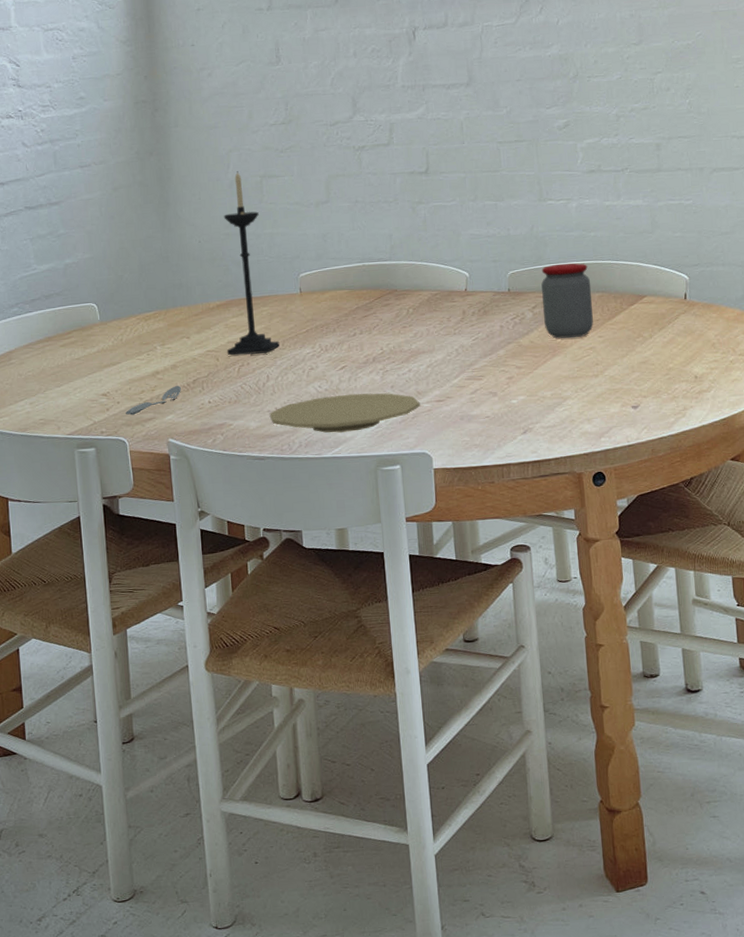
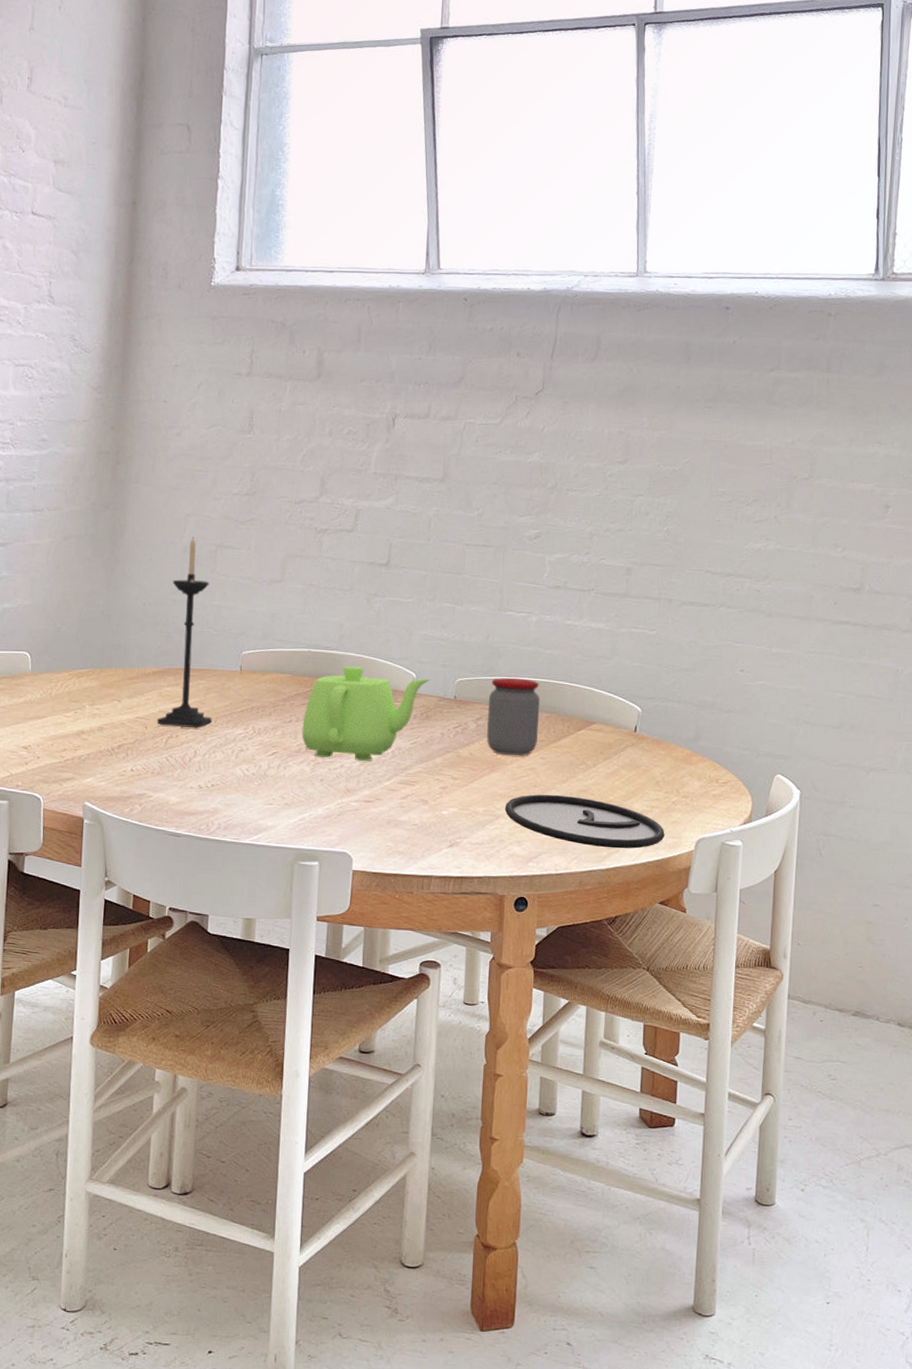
spoon: present [126,386,181,415] -> none [44,748,105,773]
plate: present [269,393,421,434] -> none [191,780,348,821]
teapot: none [366,273,484,365] -> present [301,666,431,761]
plate: none [571,369,727,414] -> present [504,794,665,849]

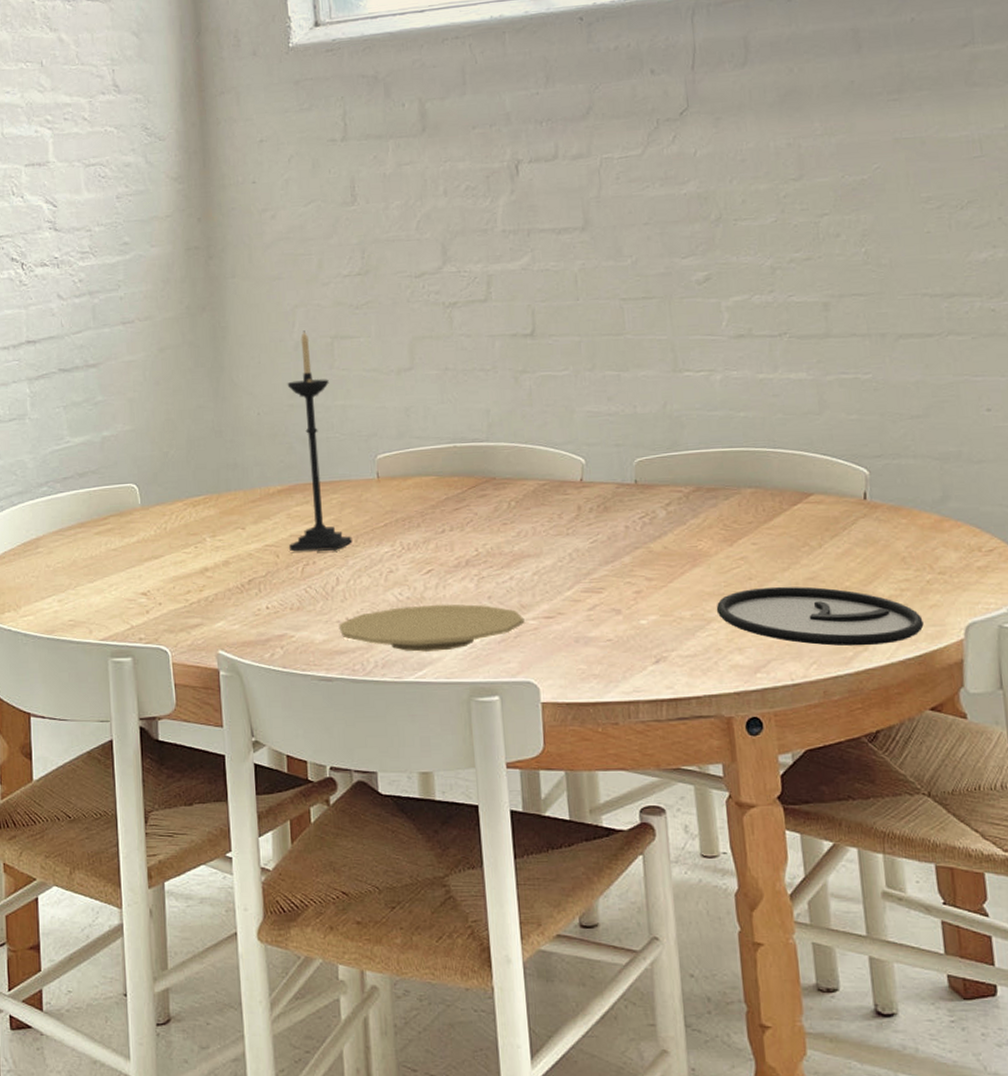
plate: none [191,780,348,821] -> present [338,604,525,653]
teapot: present [301,666,431,761] -> none [458,457,604,570]
jar: present [487,677,541,757] -> none [677,449,745,545]

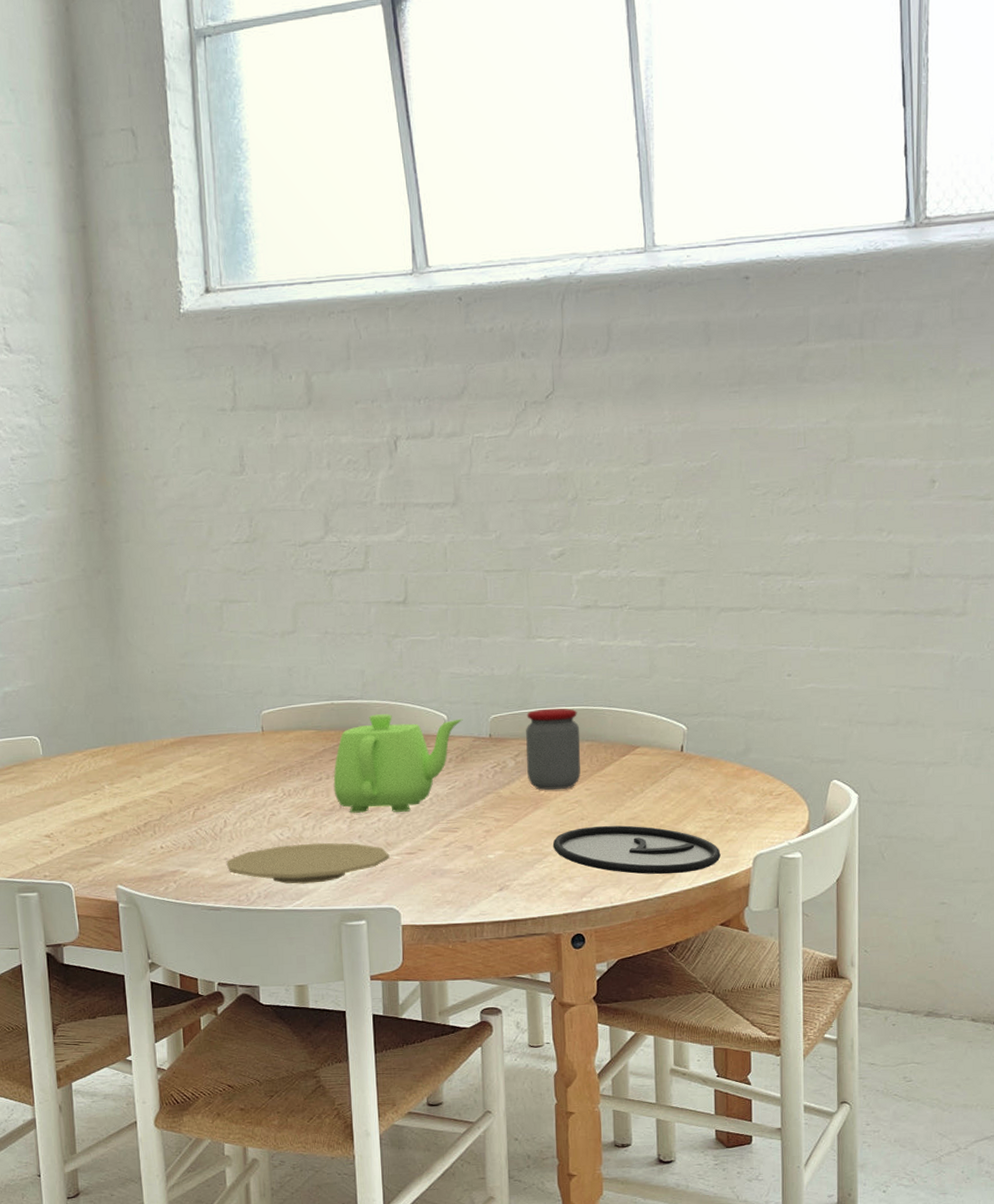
candle: present [287,330,352,552] -> none [179,594,239,798]
teapot: none [458,457,604,570] -> present [333,714,463,813]
jar: none [677,449,745,545] -> present [526,708,581,790]

